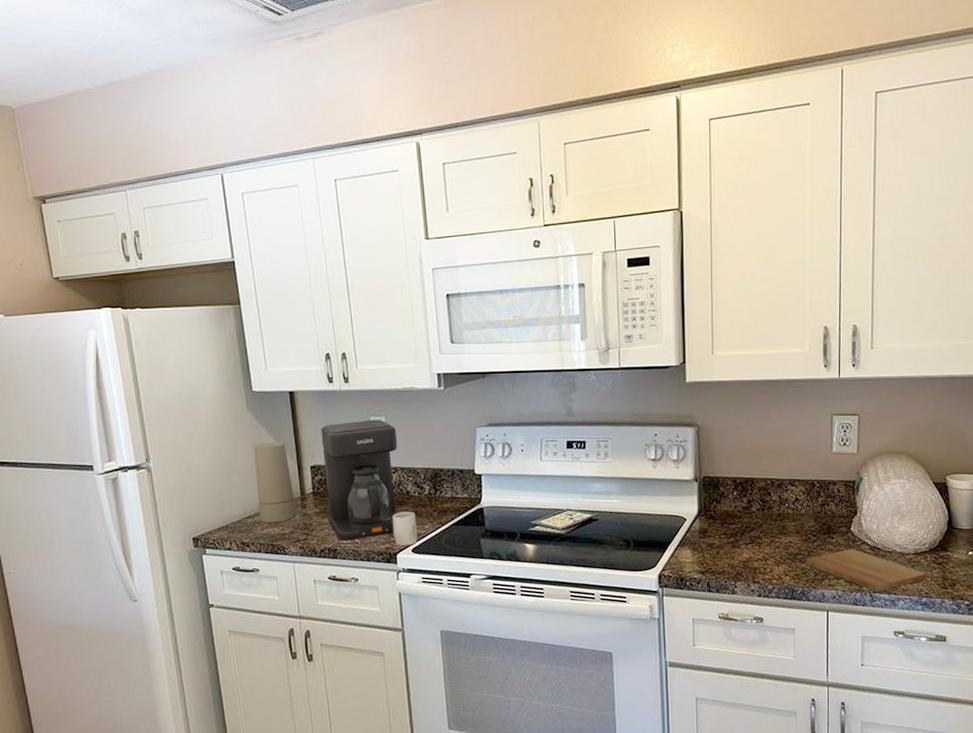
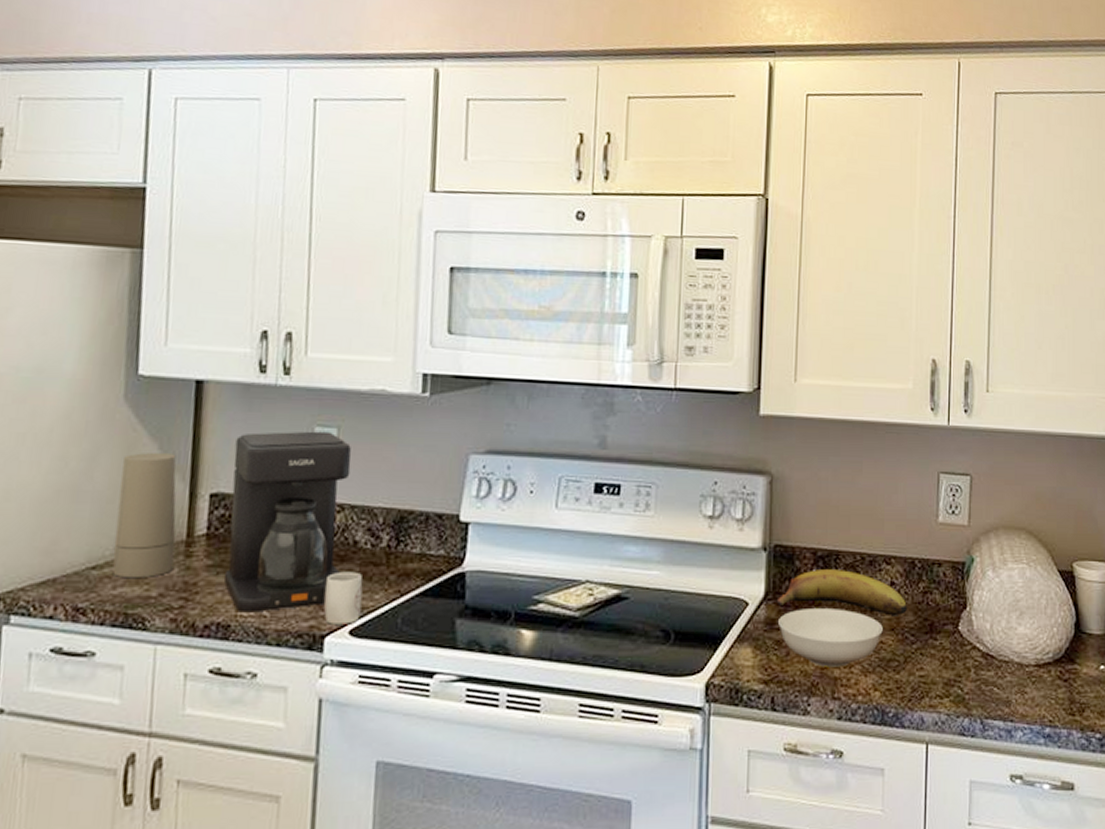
fruit: none [707,491,809,523] -> present [776,568,907,616]
bowl: none [710,519,790,561] -> present [778,609,883,667]
cutting board: present [805,548,927,592] -> none [901,655,1050,718]

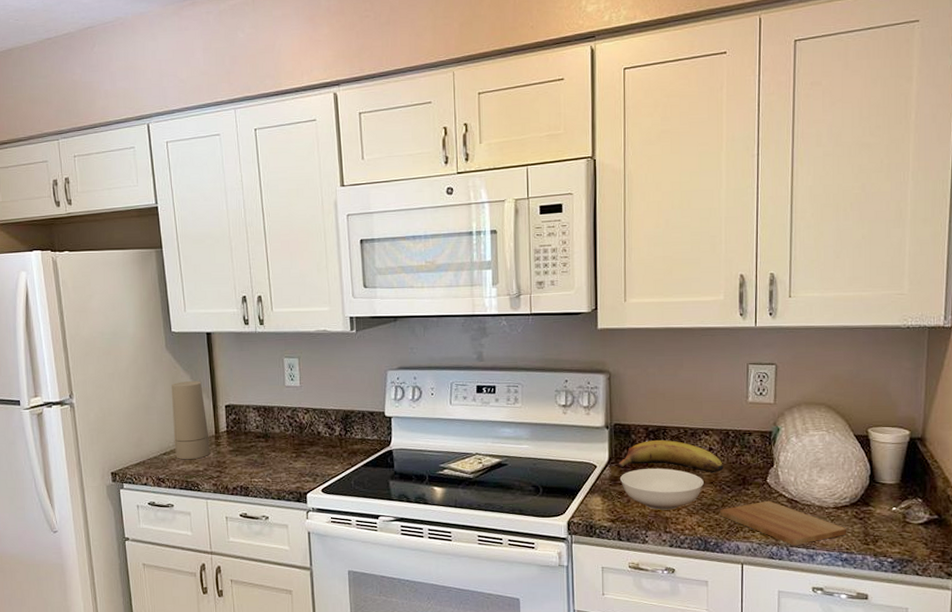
coffee maker: present [223,431,351,613] -> none [236,361,311,479]
mug: present [323,571,363,625] -> none [302,452,327,486]
cutting board: none [901,655,1050,718] -> present [719,500,847,546]

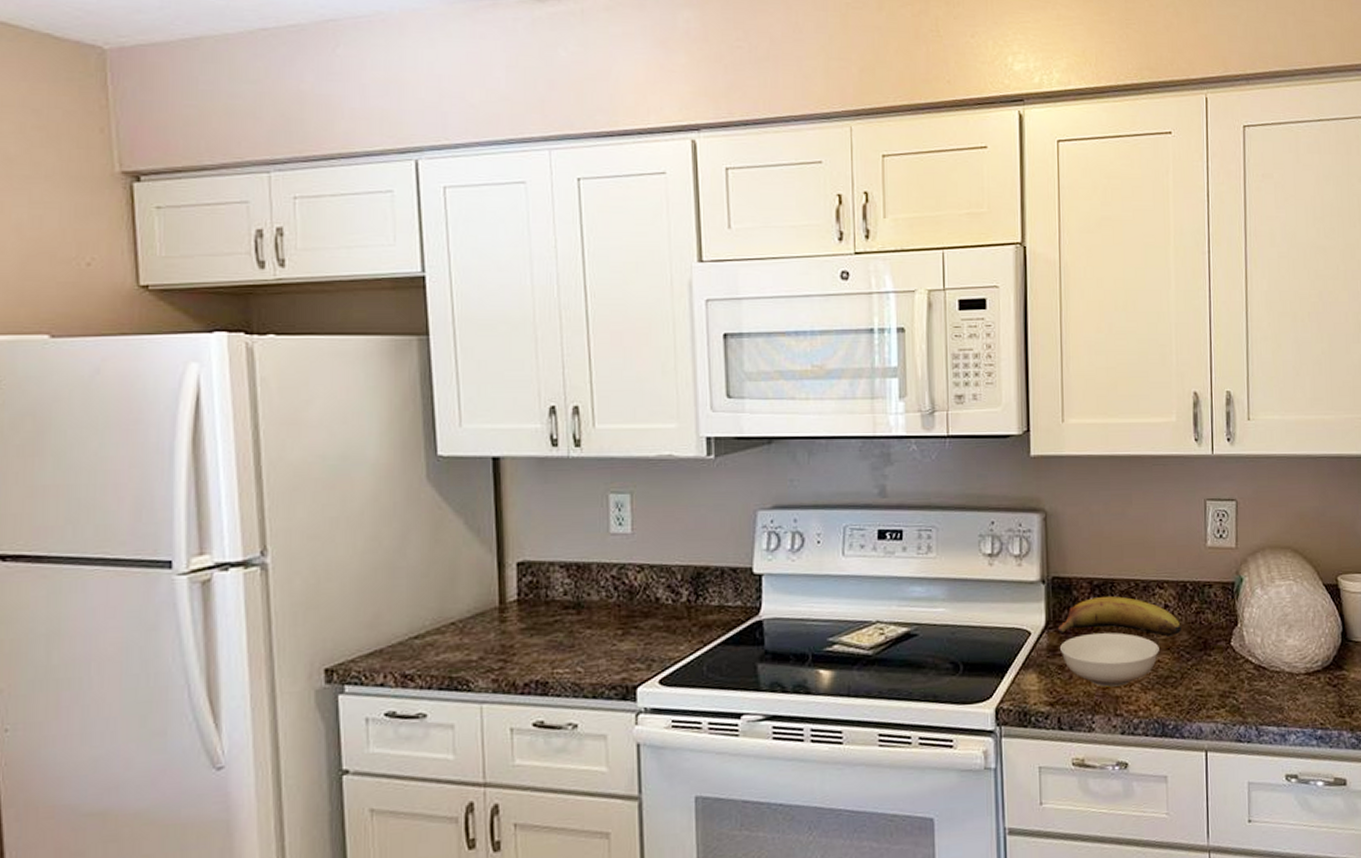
canister: present [171,381,210,460] -> none [432,528,490,646]
cutting board: present [719,500,847,546] -> none [1178,668,1321,724]

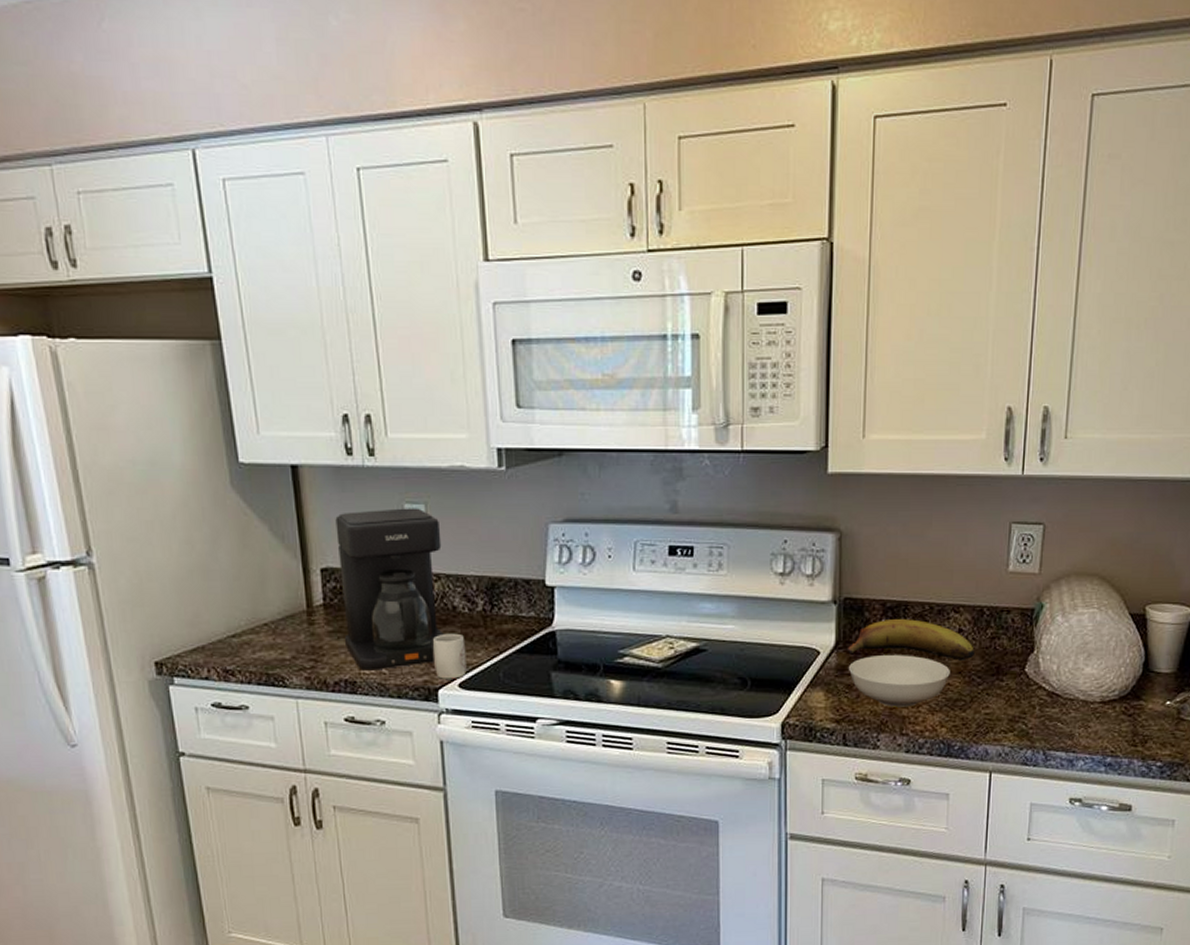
coffee maker: none [536,497,646,670] -> present [335,508,444,671]
mug: none [632,626,668,676] -> present [432,633,467,679]

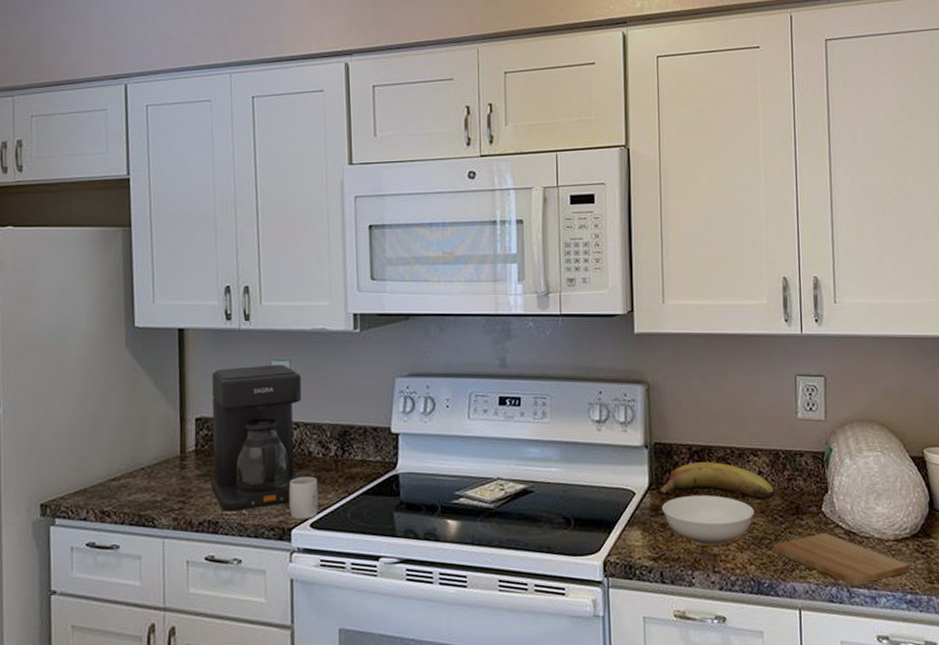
cutting board: none [967,694,1114,749] -> present [772,532,910,587]

